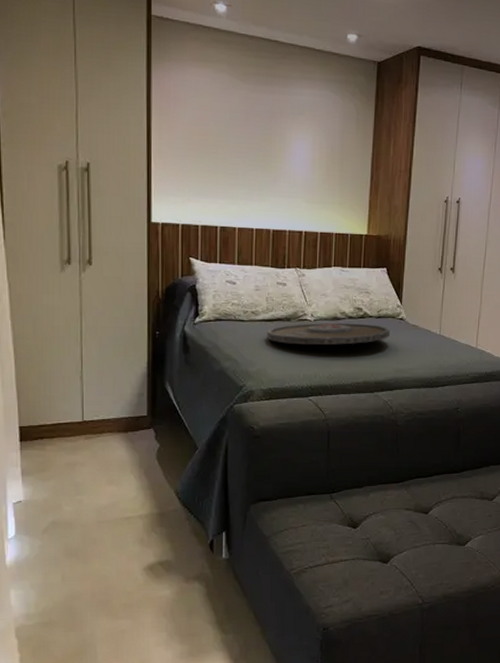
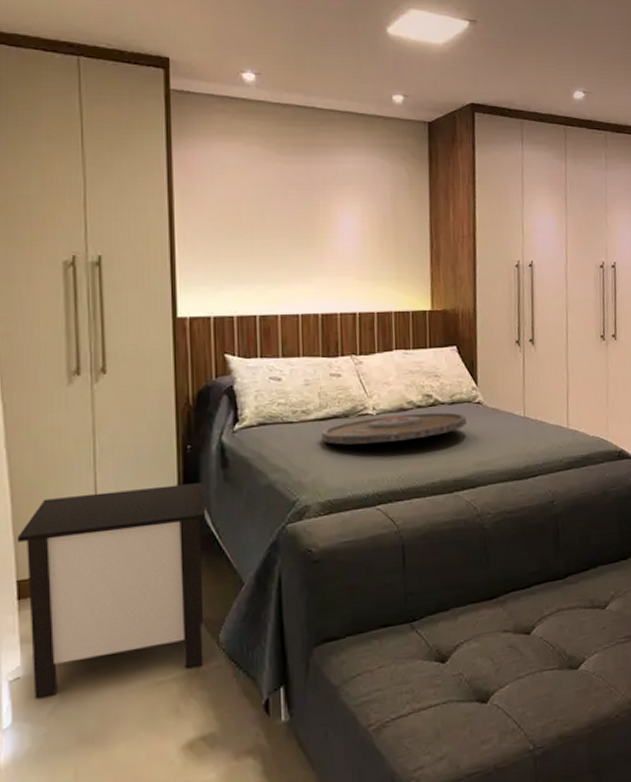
nightstand: none [19,363,170,519] -> present [16,482,206,700]

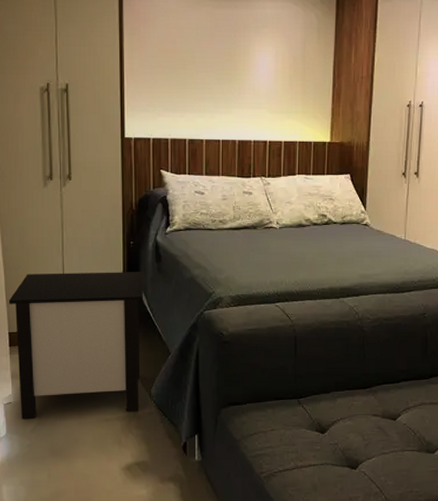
serving tray: present [321,412,466,445] -> none [234,229,354,252]

